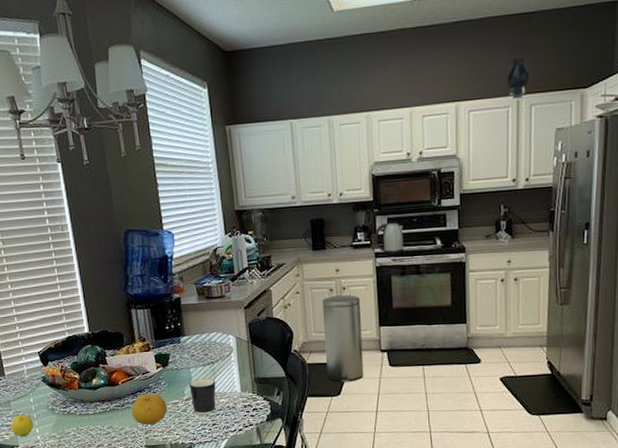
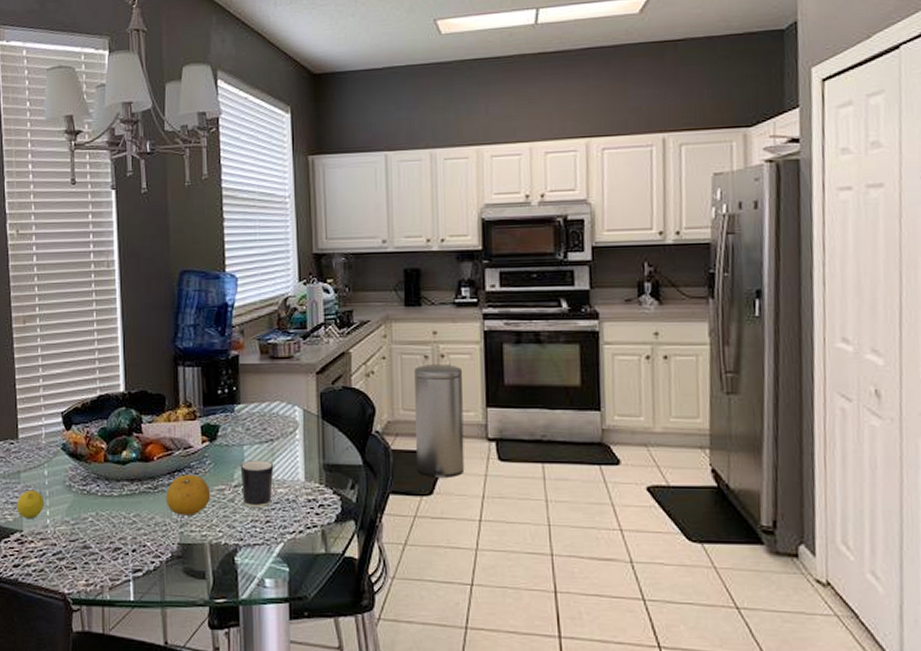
kettle: present [375,222,404,255] -> none [483,277,520,316]
vase: present [507,58,528,99] -> none [650,90,676,137]

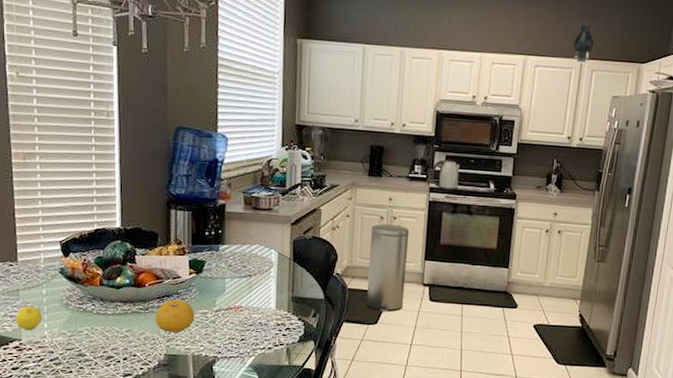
mug: present [240,460,274,508] -> none [221,291,251,329]
kettle: none [483,277,520,316] -> present [431,160,460,192]
vase: none [650,90,676,137] -> present [574,25,593,62]

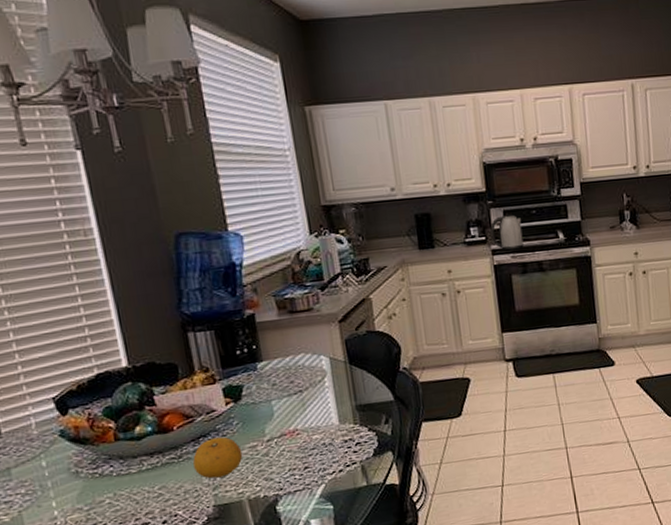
fruit: present [15,305,43,331] -> none [11,484,48,515]
pedal bin: present [366,224,410,313] -> none [434,299,488,402]
vase: present [574,25,593,62] -> none [620,41,641,83]

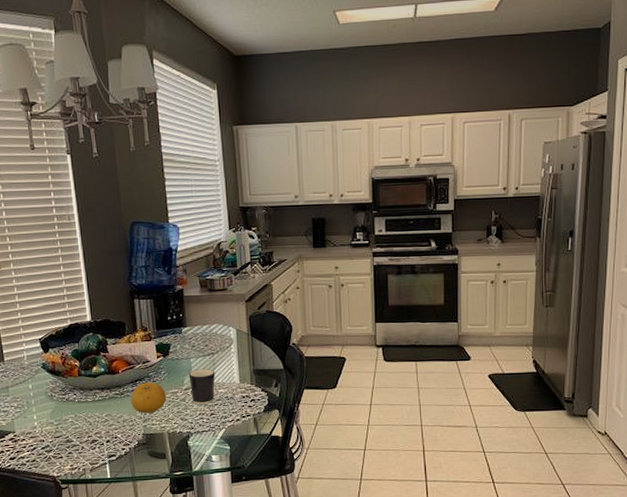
mug: none [270,411,308,459] -> present [188,369,215,405]
kettle: present [490,214,524,251] -> none [373,223,400,254]

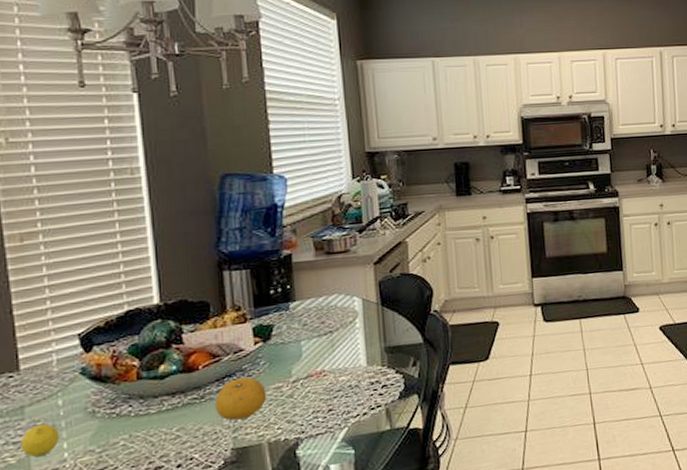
fruit: none [7,400,32,423] -> present [20,423,60,457]
mug: present [188,369,215,405] -> none [298,352,335,400]

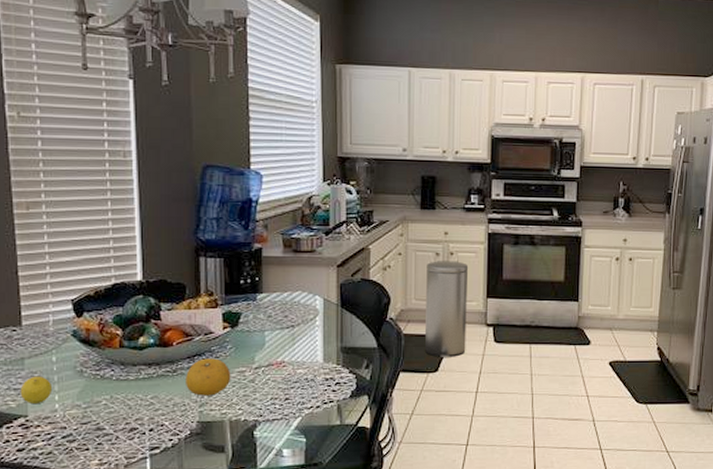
pedal bin: none [467,244,516,345] -> present [424,261,469,358]

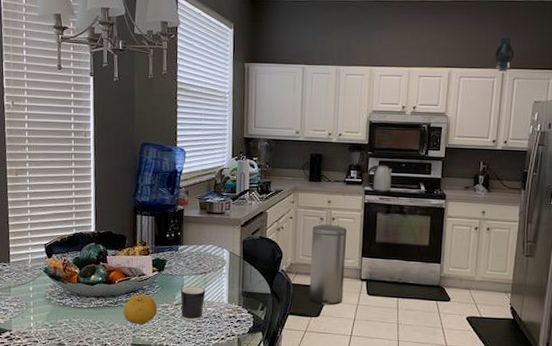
fruit: present [20,376,53,405] -> none [7,300,30,322]
mug: none [261,345,294,387] -> present [180,286,206,321]
kettle: none [489,187,520,222] -> present [366,165,392,194]
vase: none [633,39,653,78] -> present [495,38,514,72]

